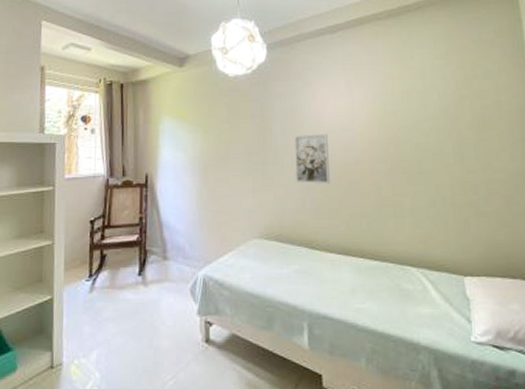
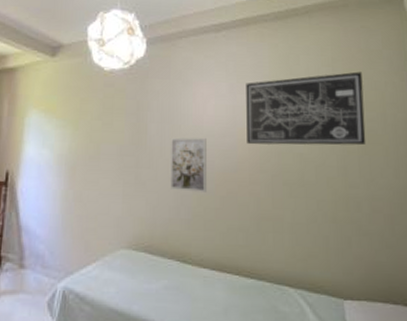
wall art: none [363,62,481,138] -> present [246,71,366,146]

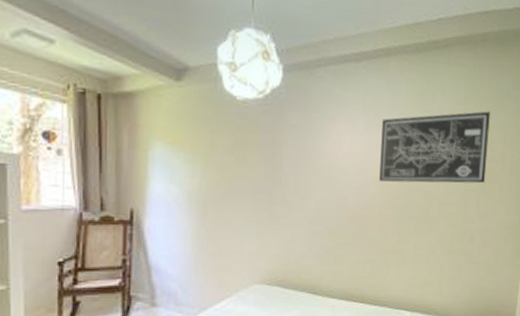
wall art: present [170,137,206,192] -> none [304,174,341,228]

